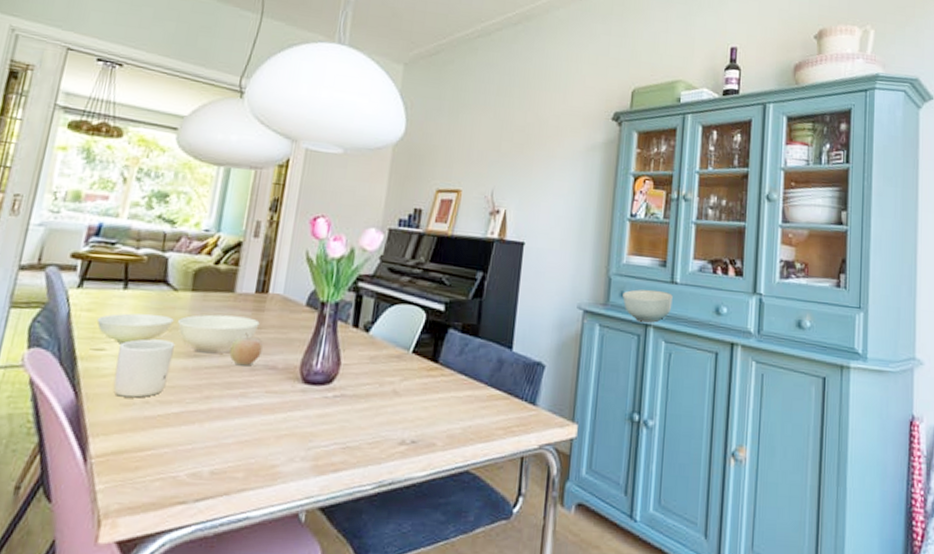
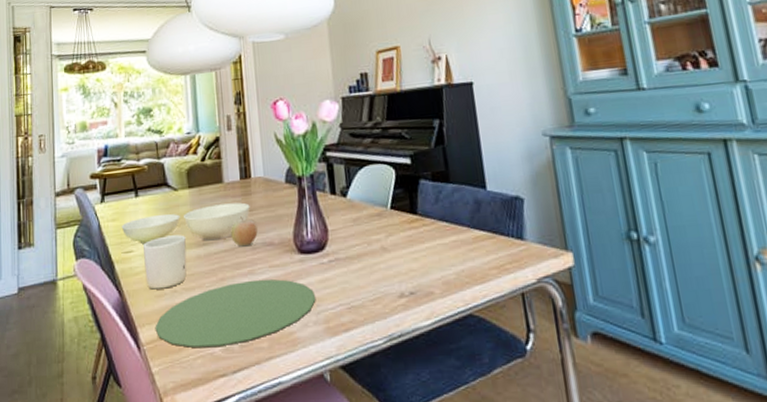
placemat: none [111,403,310,471] -> present [155,279,316,348]
bowl: present [622,289,673,323] -> none [587,100,645,137]

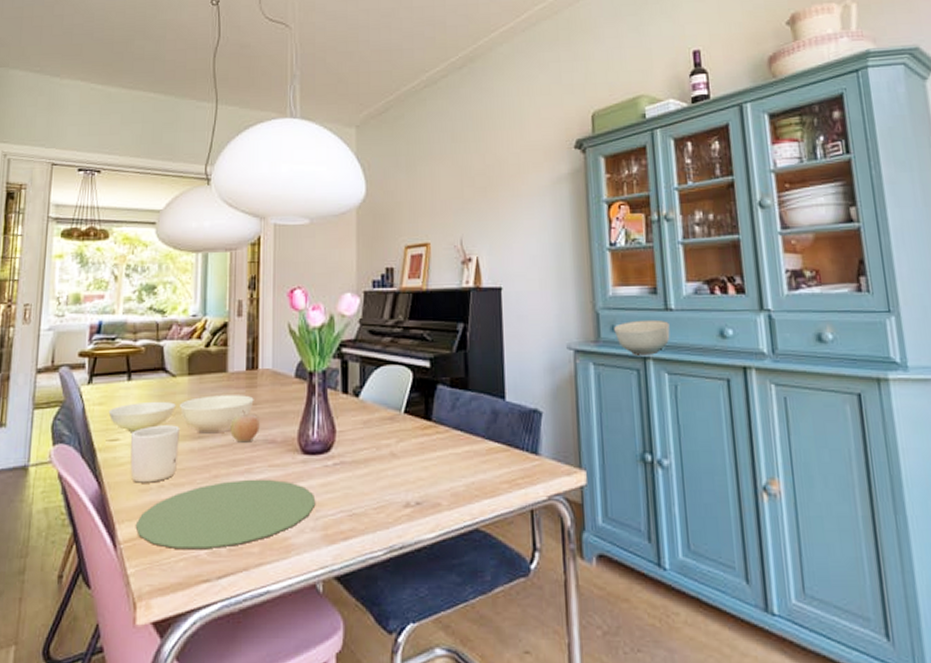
bowl: none [587,100,645,137] -> present [614,319,670,355]

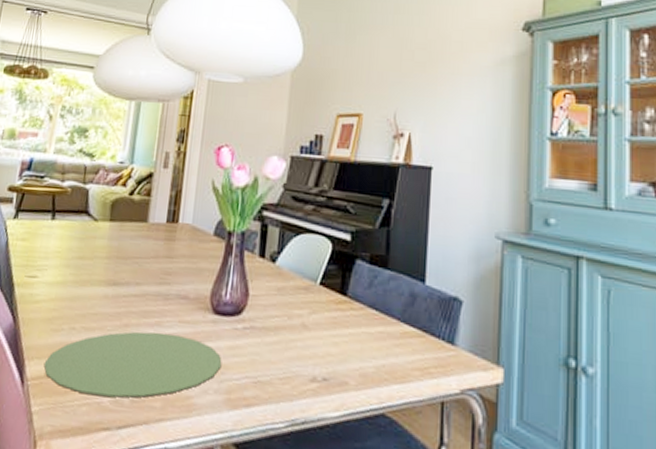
bowl: present [108,402,176,433] -> none [30,242,95,272]
mug: present [130,425,179,483] -> none [44,267,96,324]
bowl: present [180,395,254,434] -> none [98,244,171,283]
fruit: present [230,410,260,443] -> none [145,262,175,295]
bowl: present [614,319,670,355] -> none [547,216,607,255]

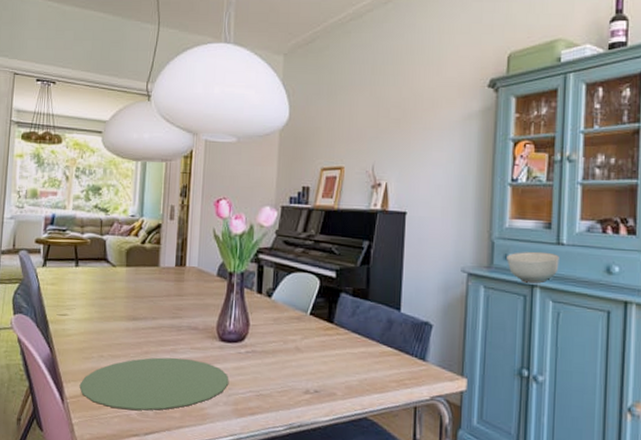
bowl: none [547,216,607,255] -> present [507,251,559,284]

